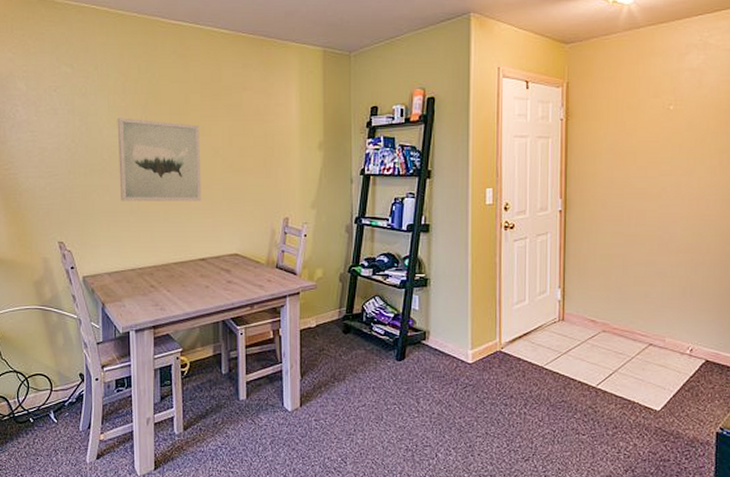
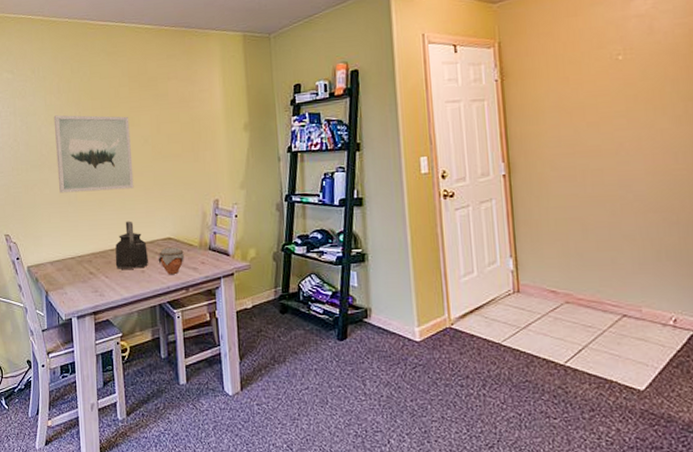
kettle: none [178,234,213,284] -> present [115,221,148,269]
jar: none [223,264,250,292] -> present [158,248,184,275]

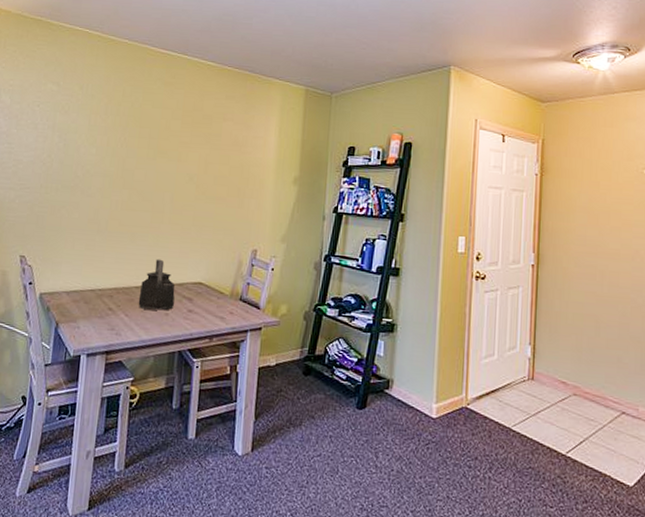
wall art: present [53,115,134,194] -> none [89,137,177,226]
jar: present [158,248,184,275] -> none [184,293,213,322]

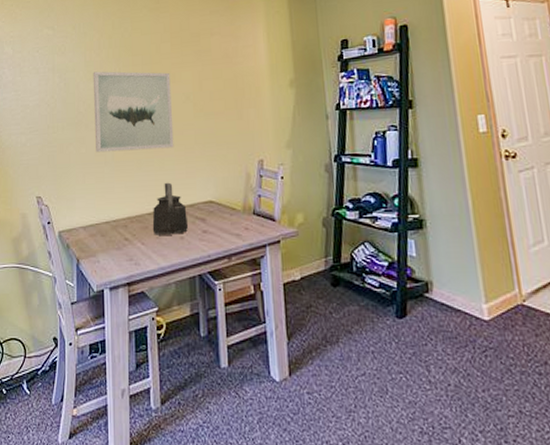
wall art: none [89,137,177,226] -> present [93,71,174,153]

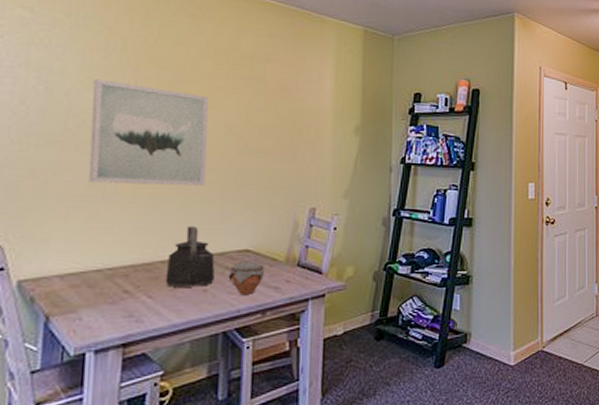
jar: none [198,212,227,242] -> present [228,262,264,296]

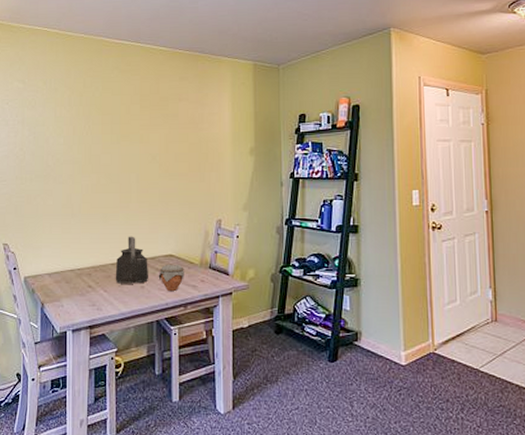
wall art: present [88,78,209,186] -> none [62,127,139,205]

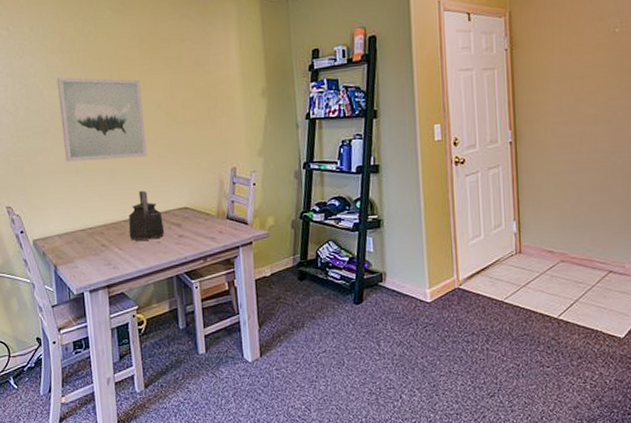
wall art: none [62,127,139,205] -> present [56,77,147,162]
jar: present [158,265,184,292] -> none [174,217,202,245]

